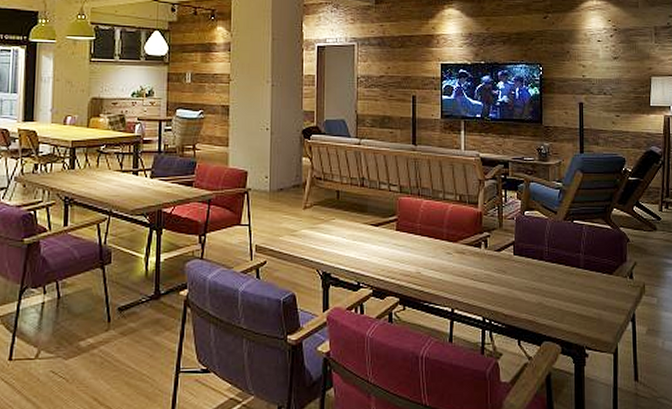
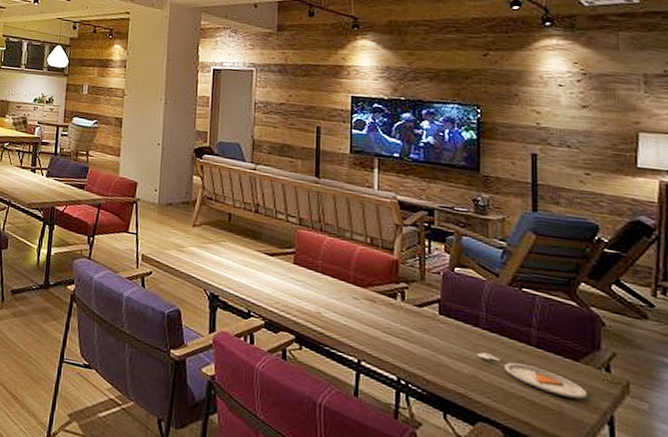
dinner plate: none [542,282,618,306] -> present [477,352,588,400]

